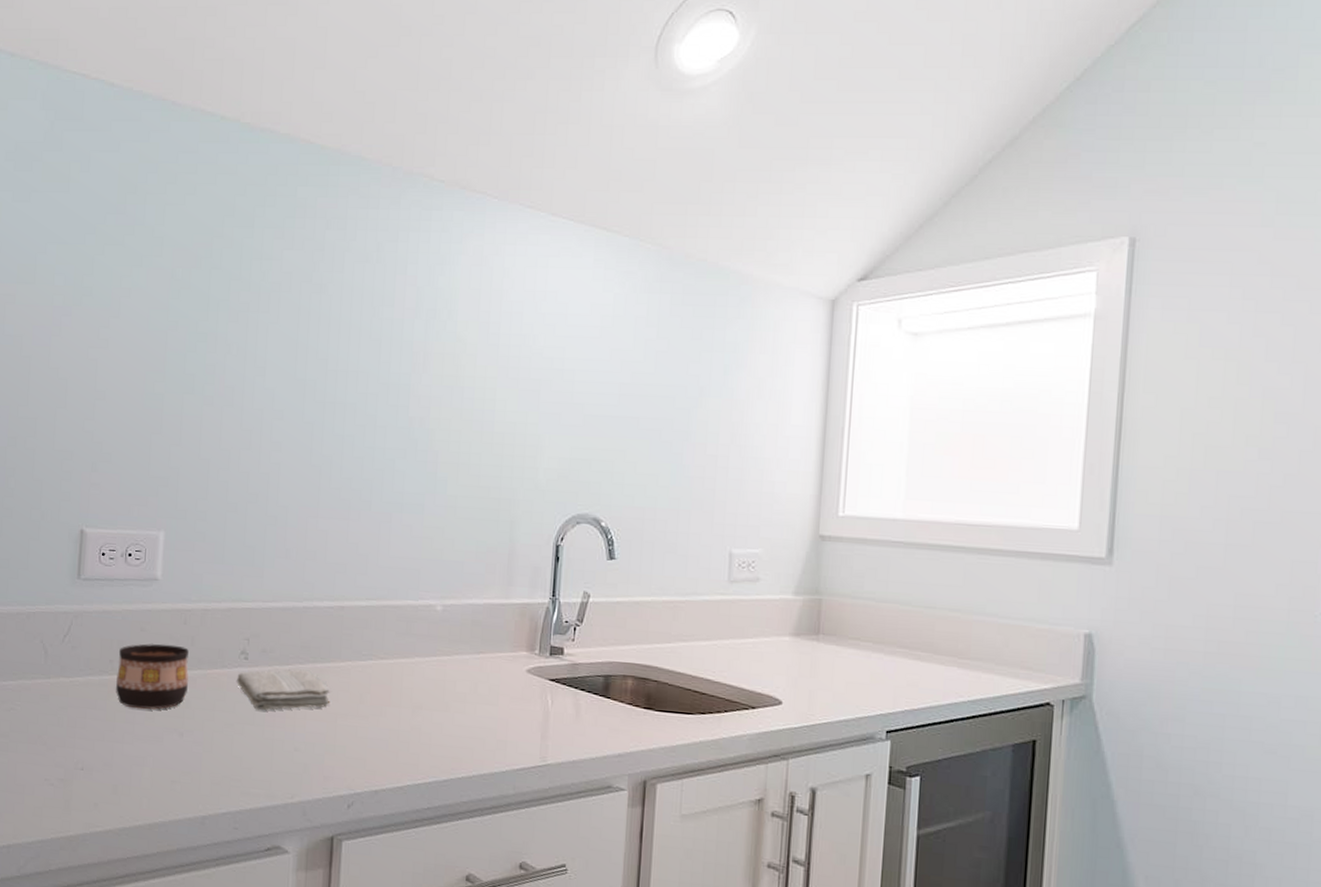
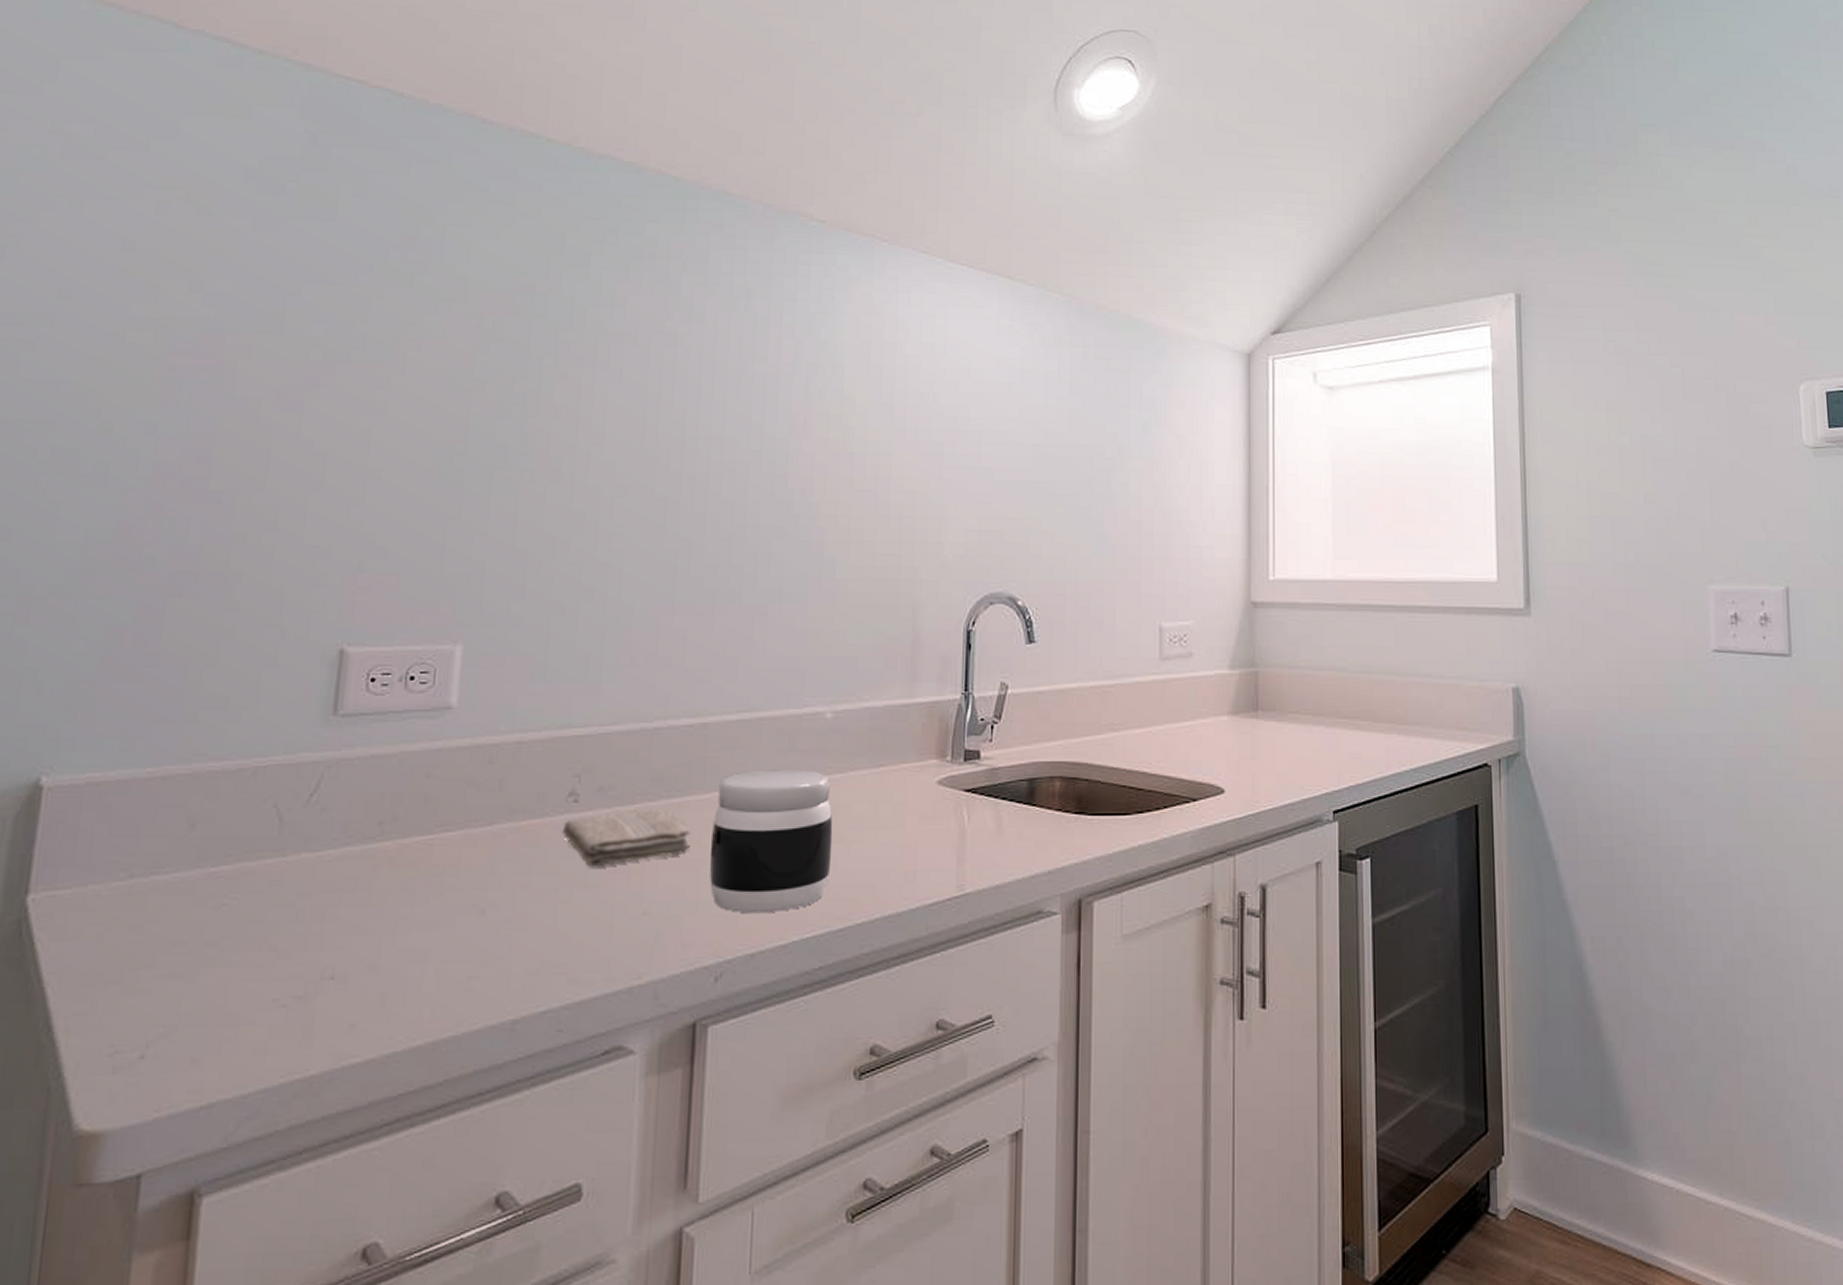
cup: present [116,643,189,710] -> none [387,792,495,884]
jar: none [344,647,441,761] -> present [709,769,833,914]

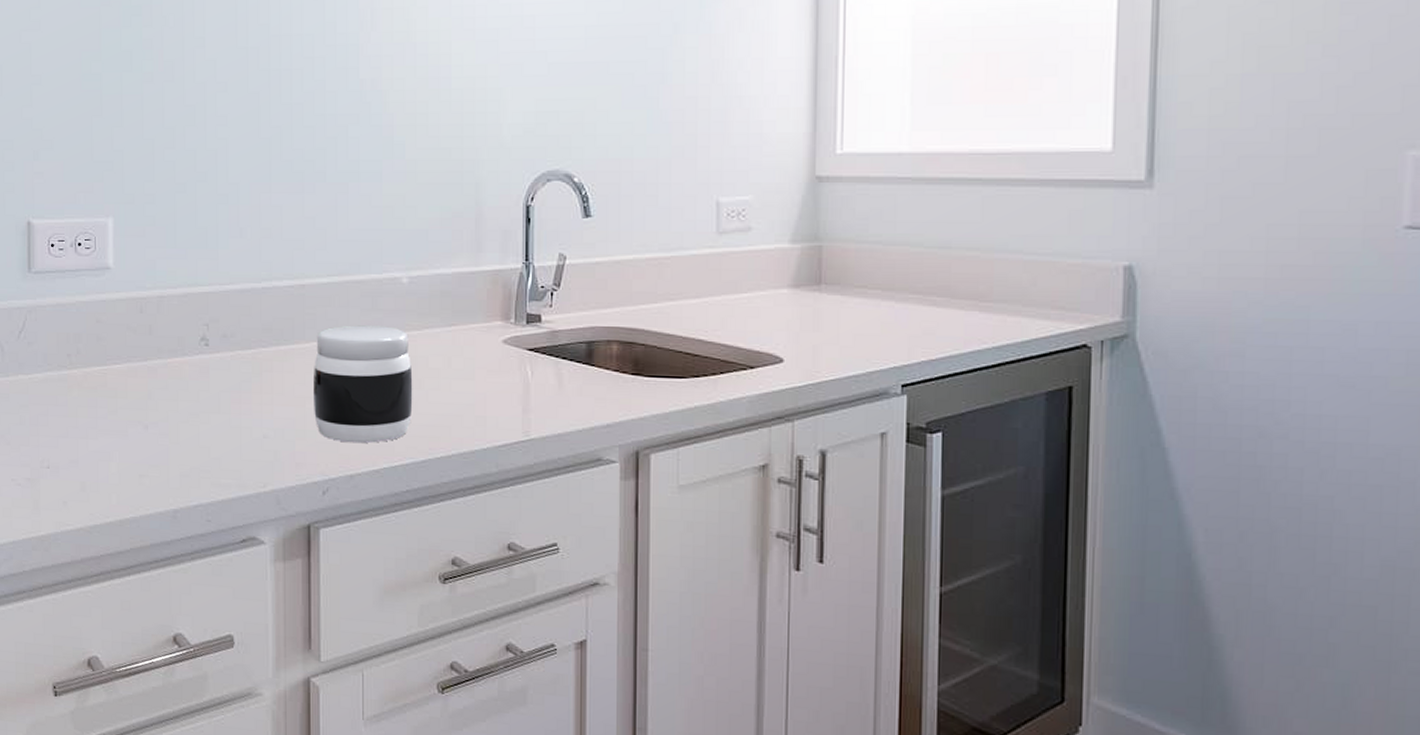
washcloth: present [561,808,691,868] -> none [198,353,297,398]

